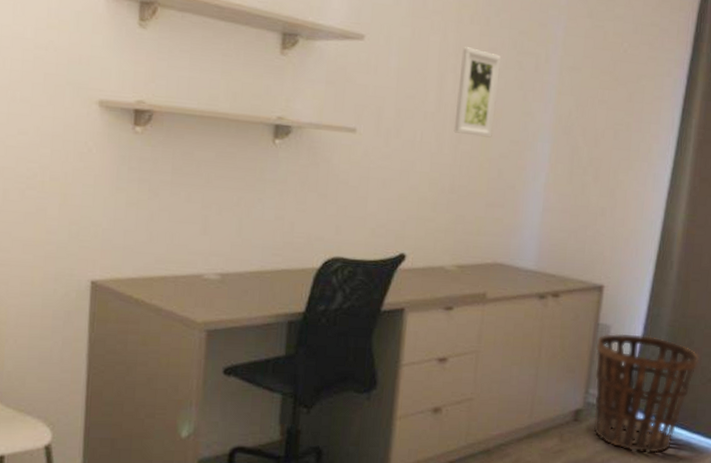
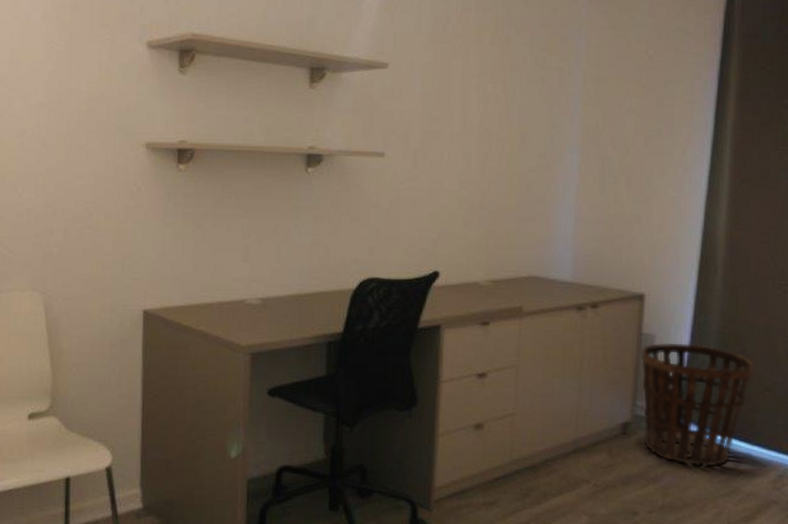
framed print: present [454,47,501,138] -> none [480,67,524,153]

